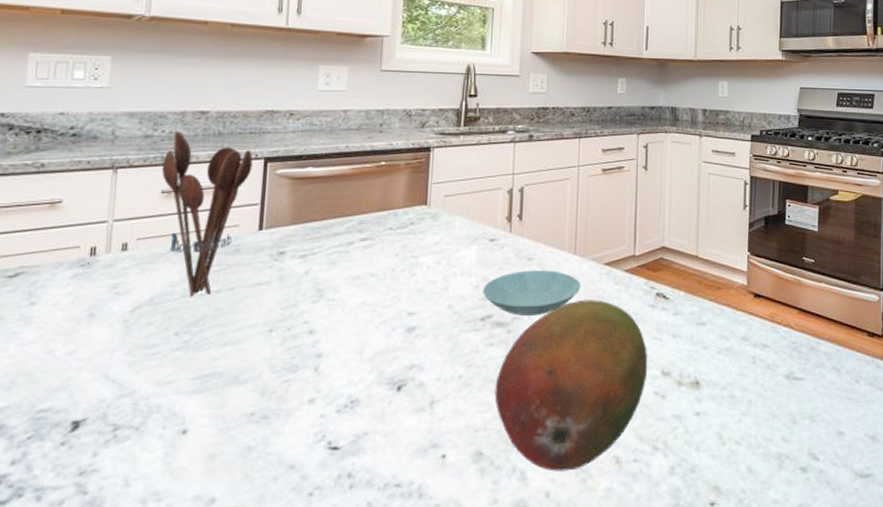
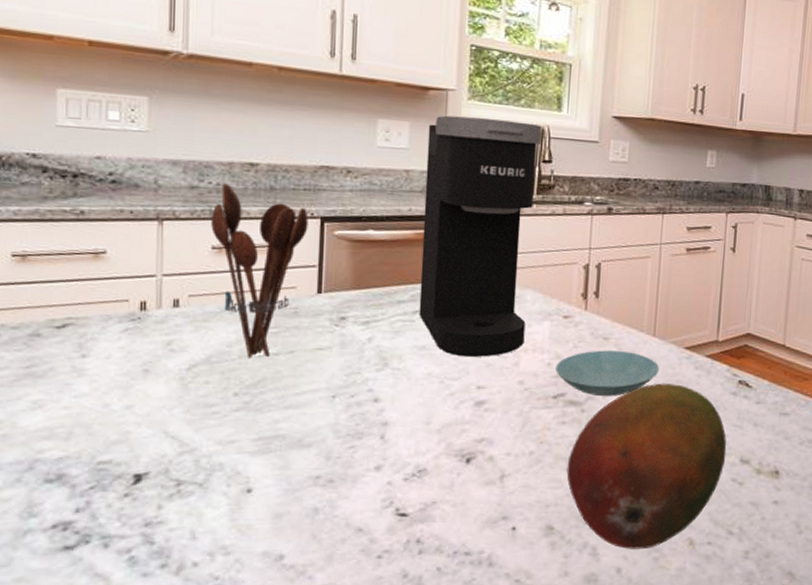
coffee maker: none [353,59,468,283] -> present [419,115,542,357]

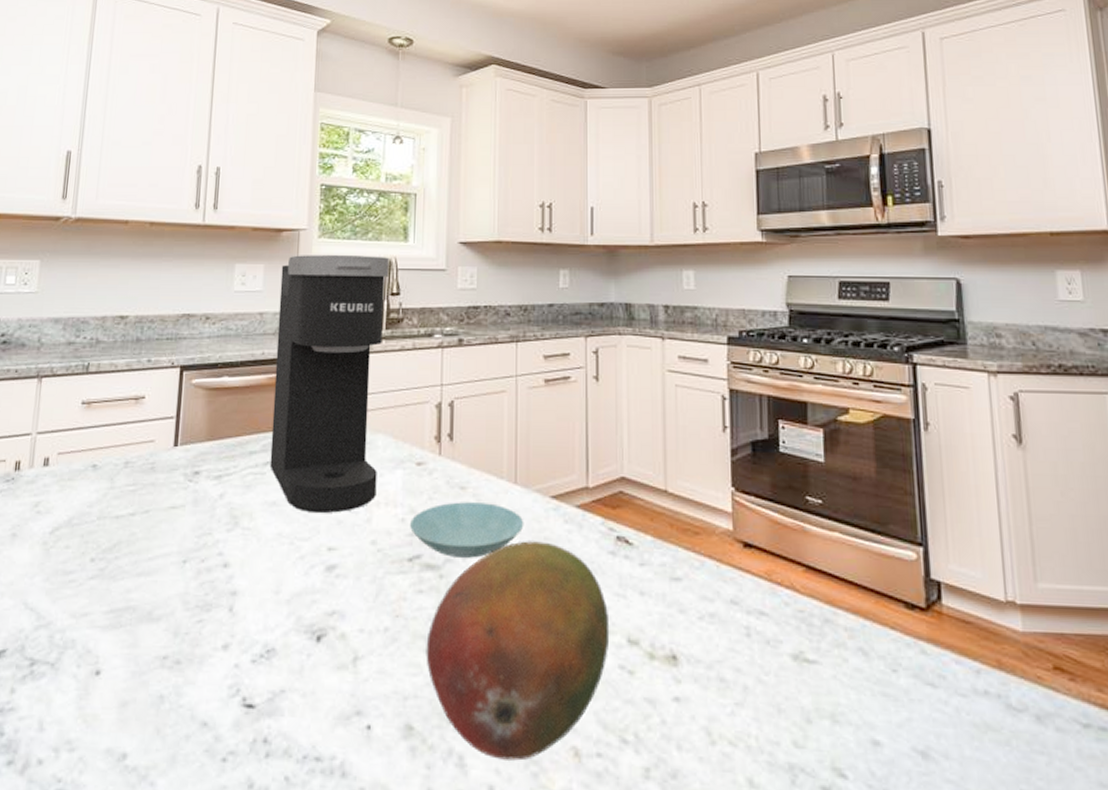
utensil holder: present [211,183,309,360] -> none [82,337,170,521]

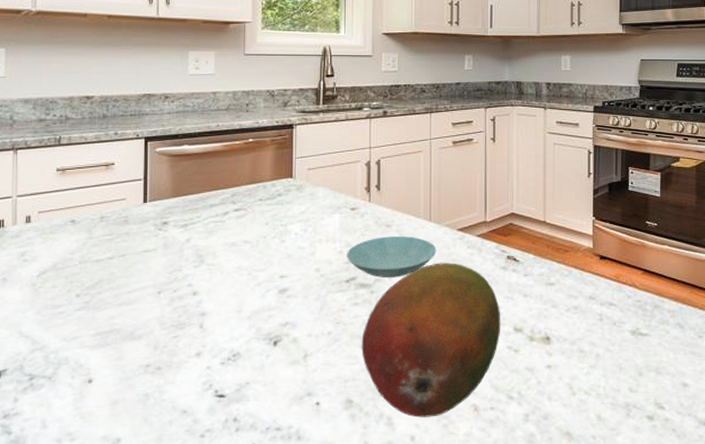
coffee maker: present [269,255,390,513] -> none [228,44,324,249]

